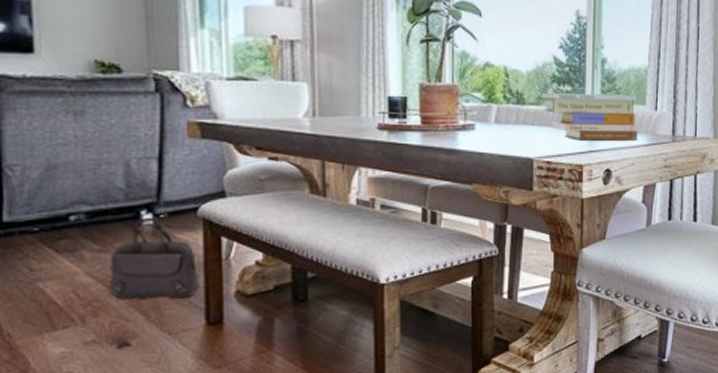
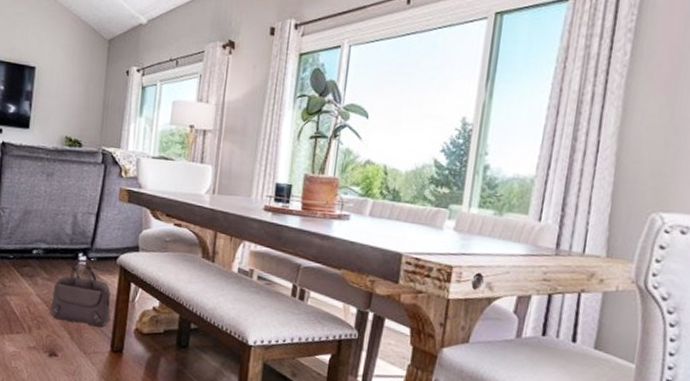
books: present [542,93,638,141] -> none [418,193,520,249]

